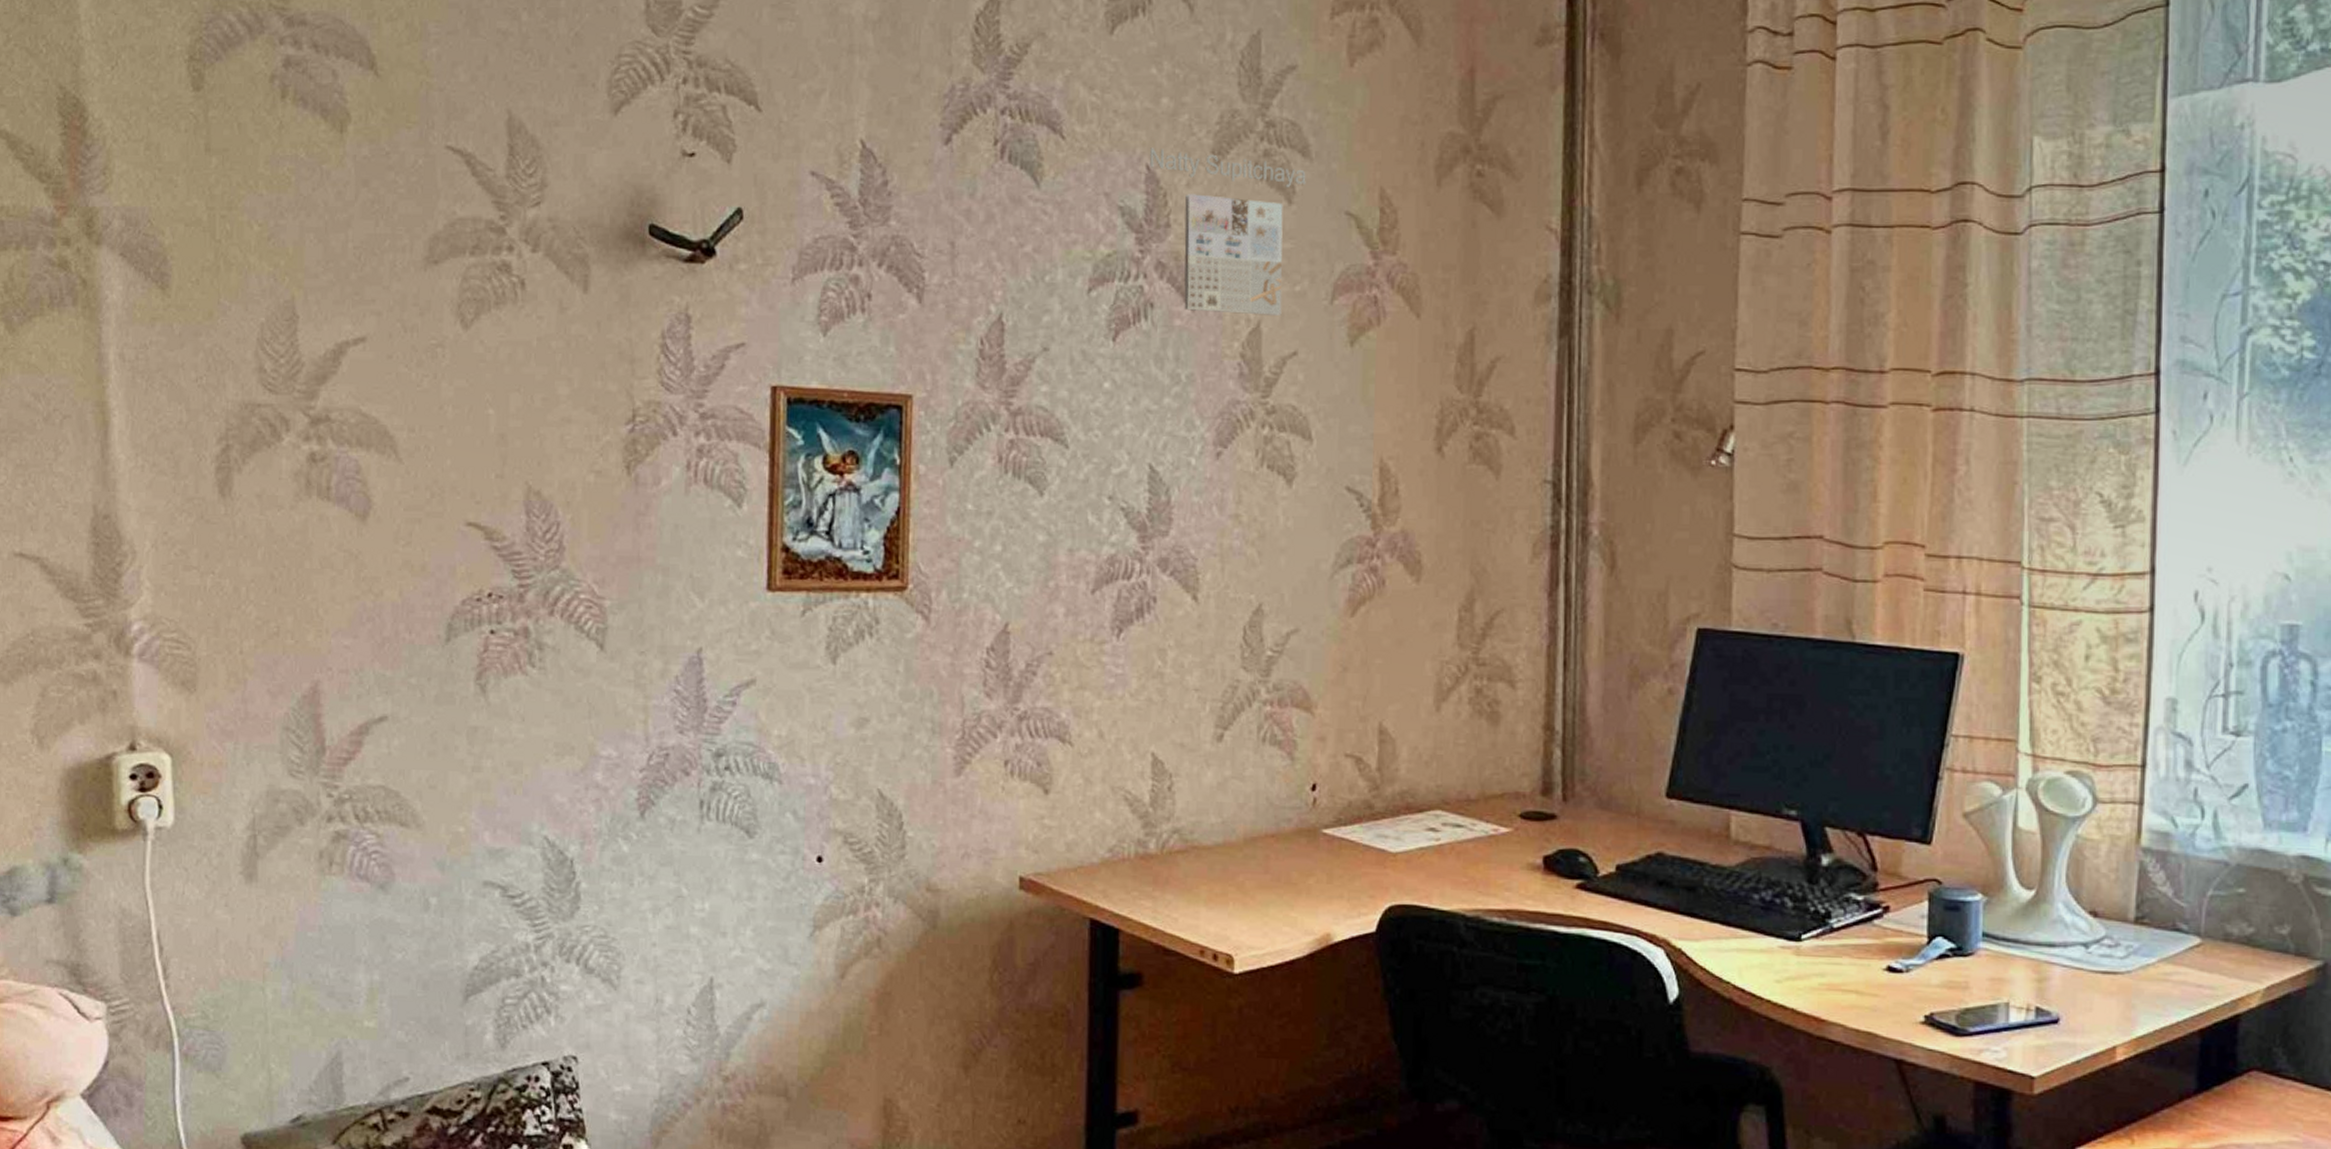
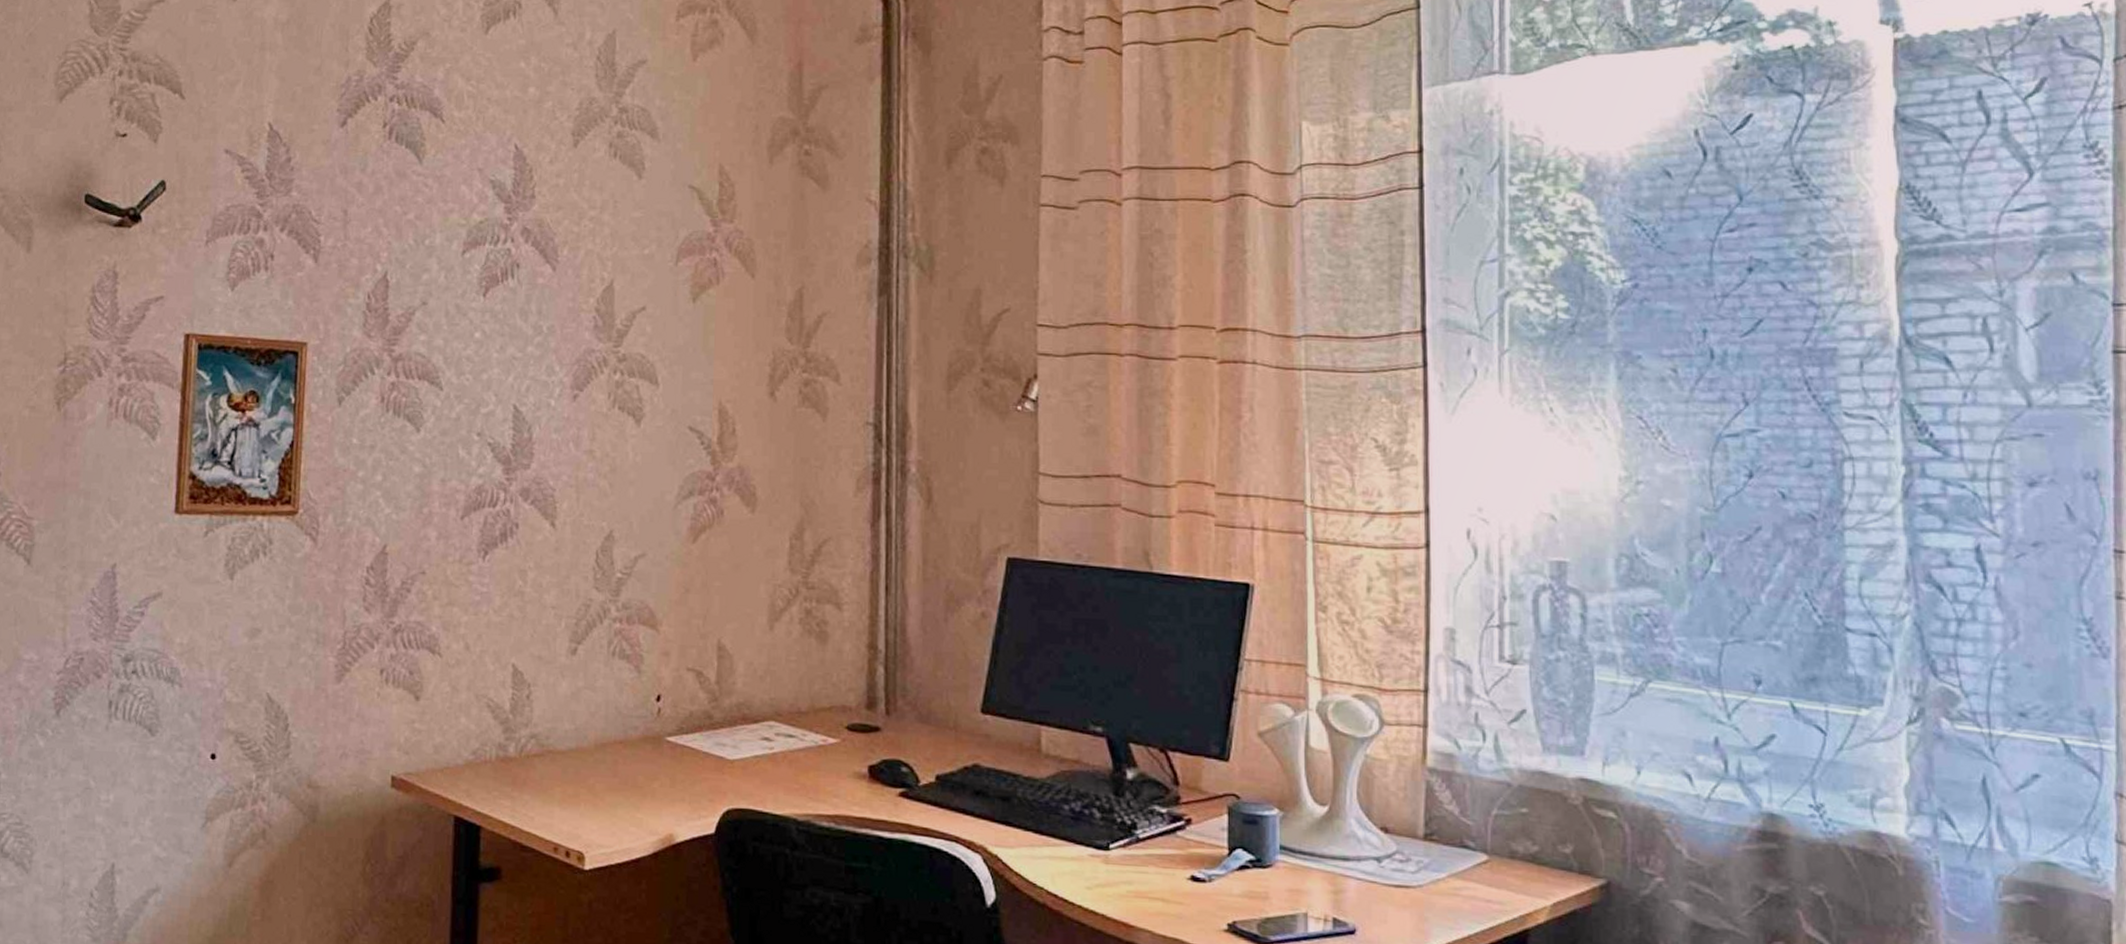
calendar: present [1150,148,1306,315] -> none [518,130,654,275]

